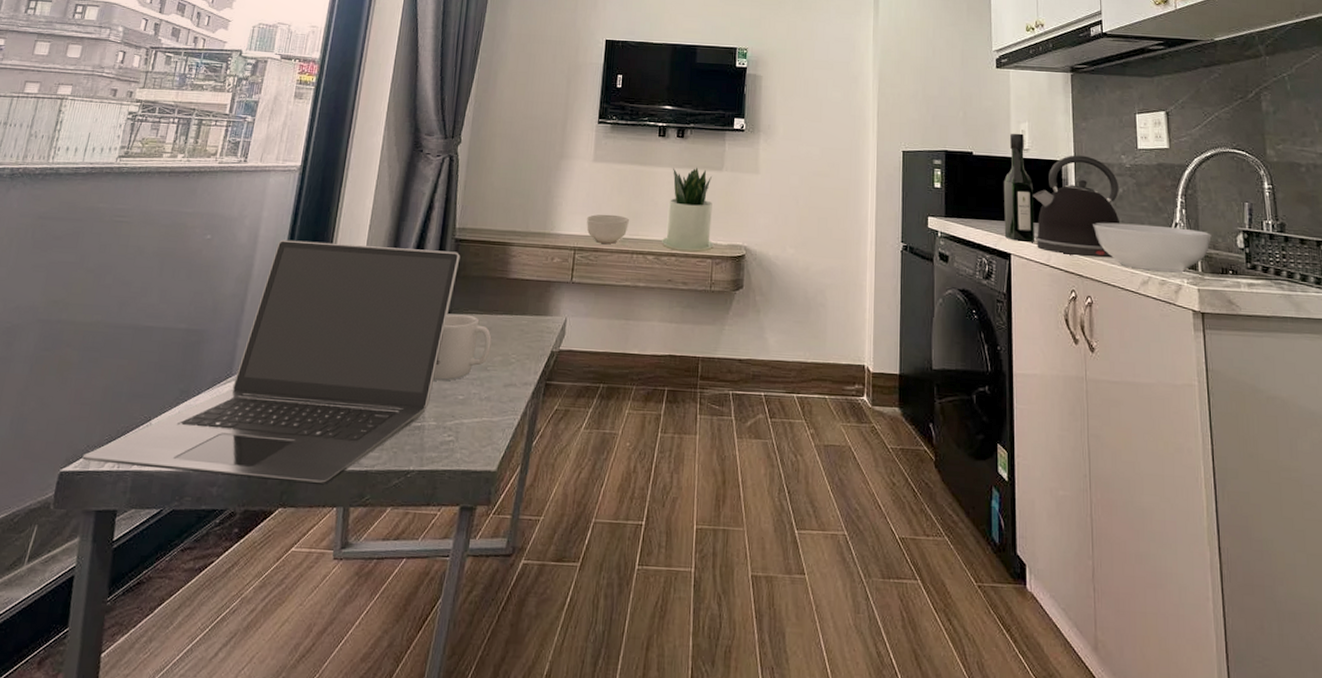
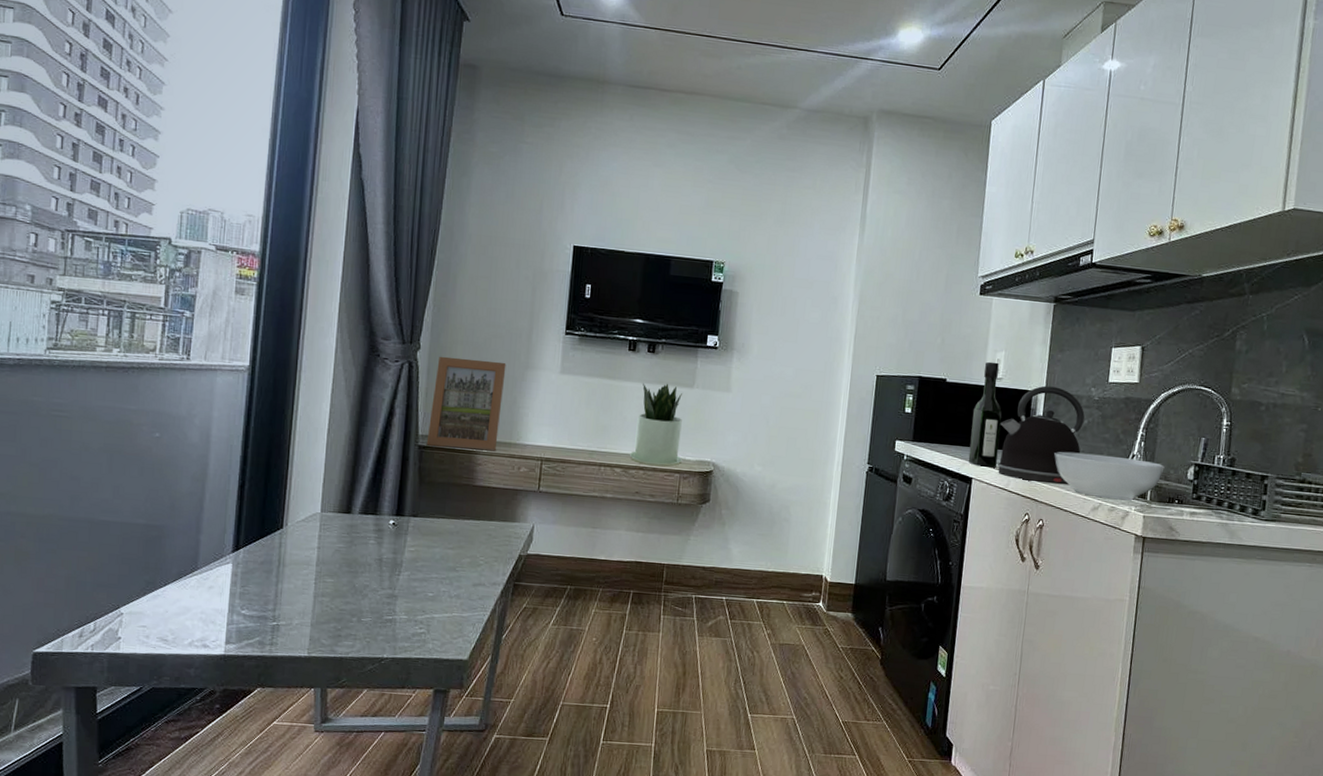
laptop: present [82,239,461,485] -> none [54,440,425,668]
mug: present [433,314,492,381] -> none [402,517,460,580]
picture frame: none [463,149,542,242] -> present [426,356,506,451]
bowl: present [586,214,629,244] -> none [553,426,597,456]

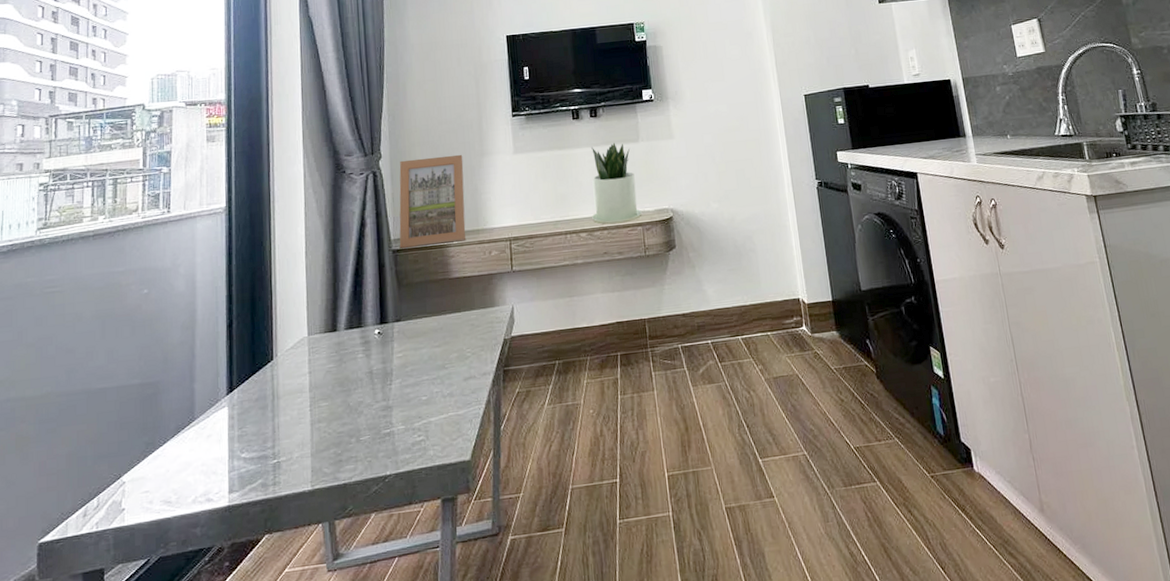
bottle: present [968,361,1002,468] -> none [900,60,936,161]
kettle: present [997,385,1085,485] -> none [929,71,1011,165]
bowl: present [1054,451,1165,501] -> none [987,122,1094,167]

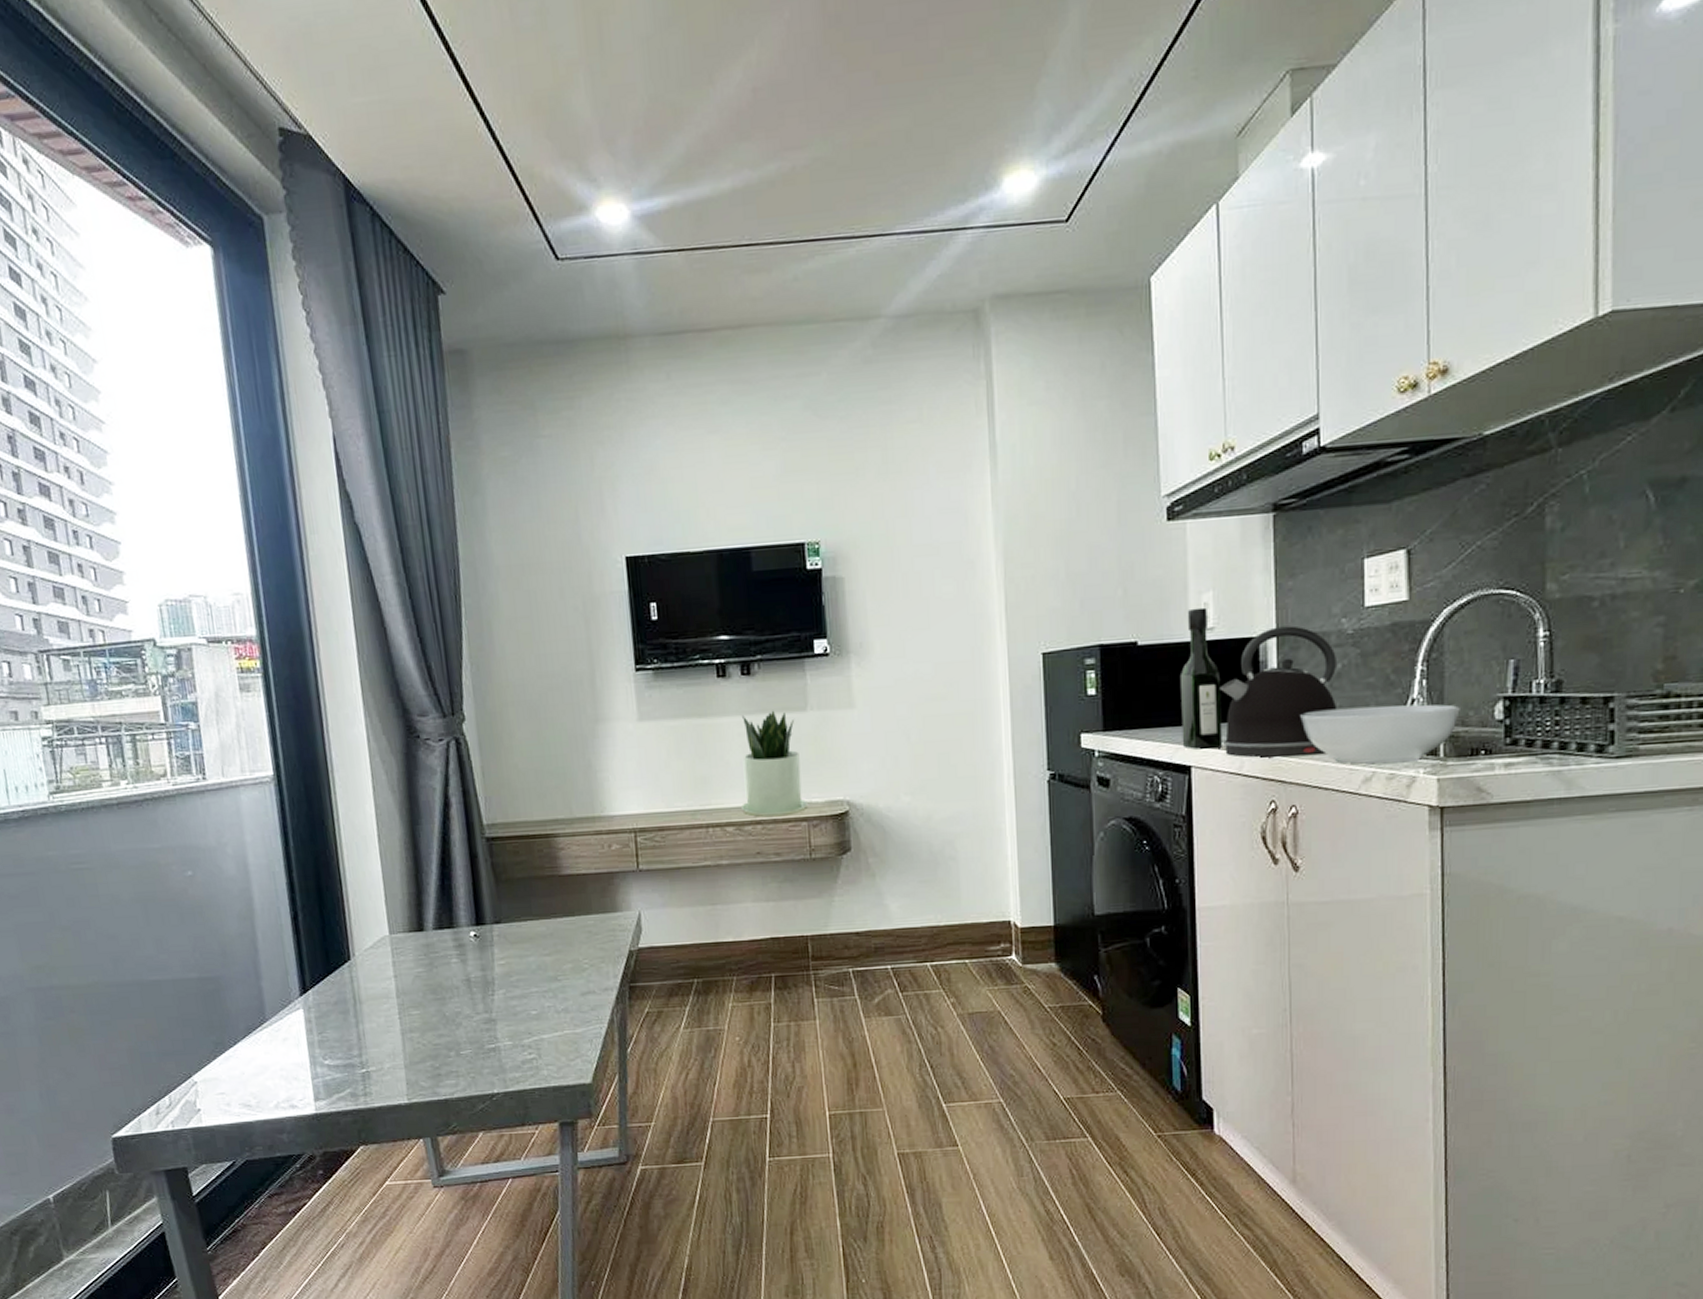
picture frame: present [399,154,466,249] -> none [489,719,578,837]
bottle: none [900,60,936,161] -> present [1179,607,1222,750]
kettle: none [929,71,1011,165] -> present [1220,626,1338,758]
bowl: none [987,122,1094,167] -> present [1300,704,1460,765]

